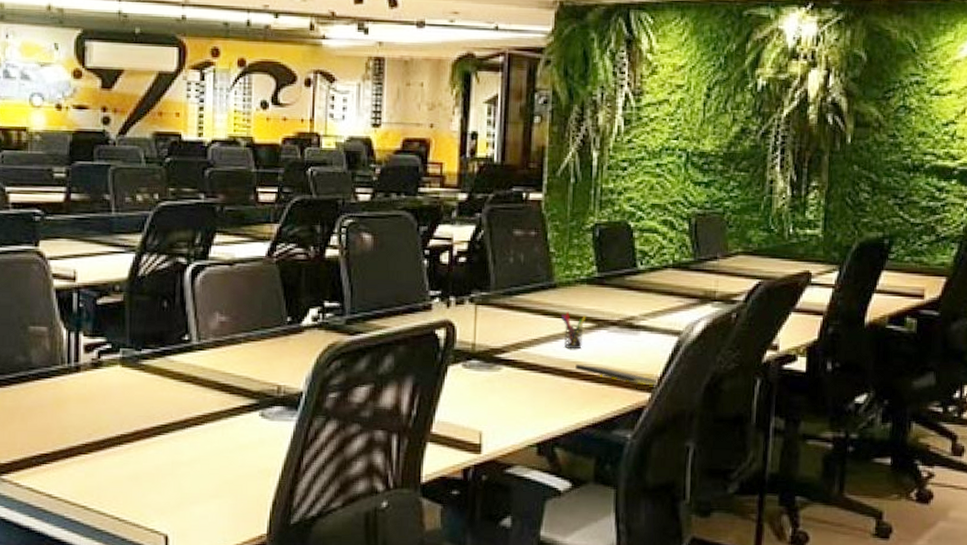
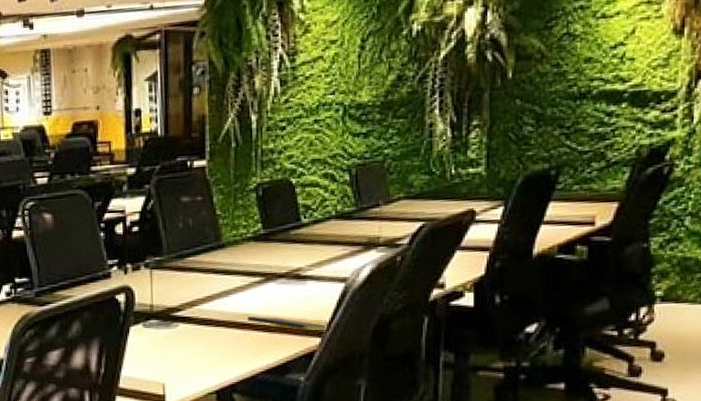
pen holder: present [560,311,587,348] -> none [230,268,255,302]

